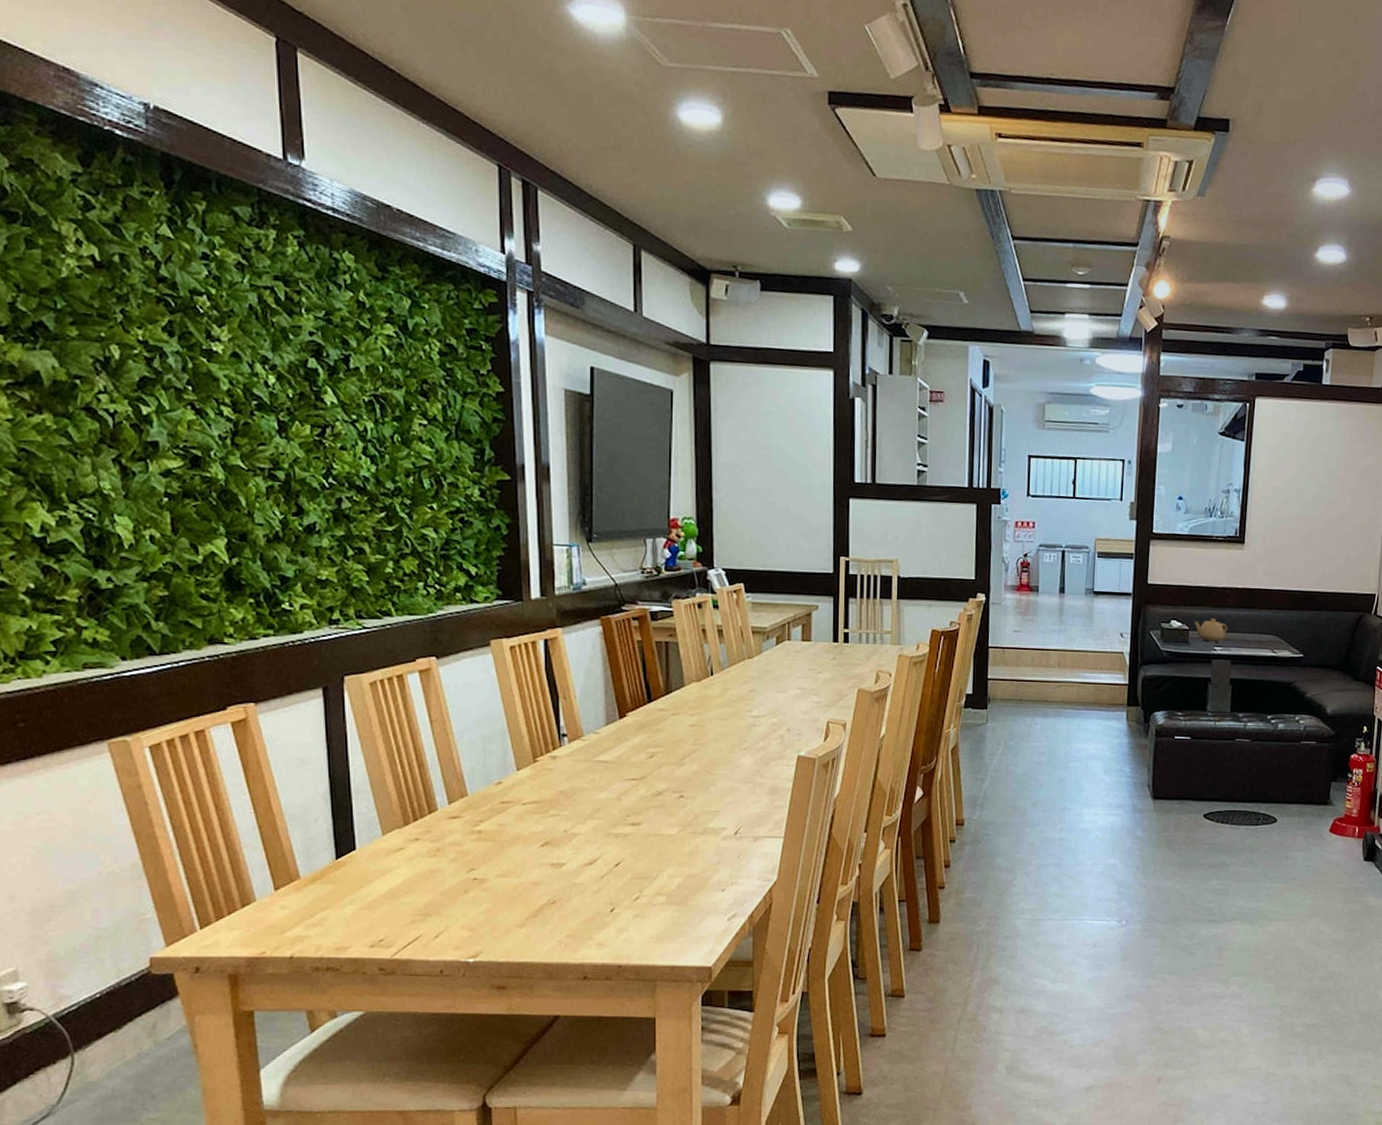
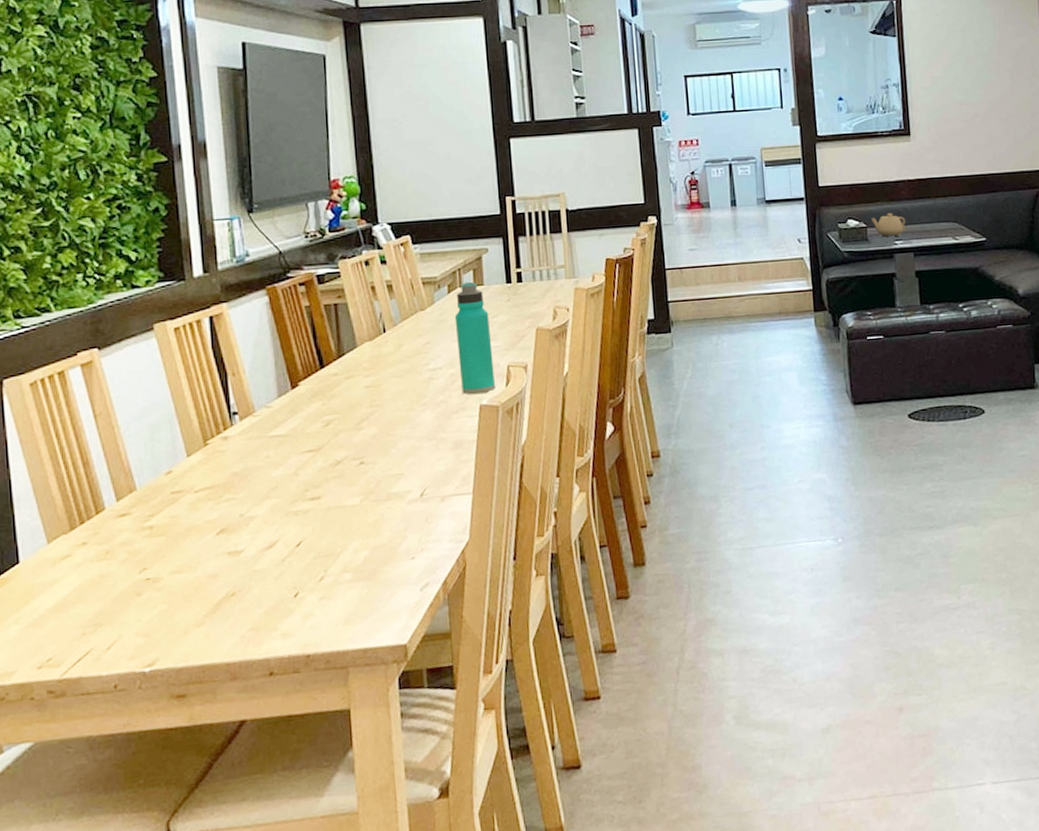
water bottle: none [780,636,814,746] -> present [454,282,495,395]

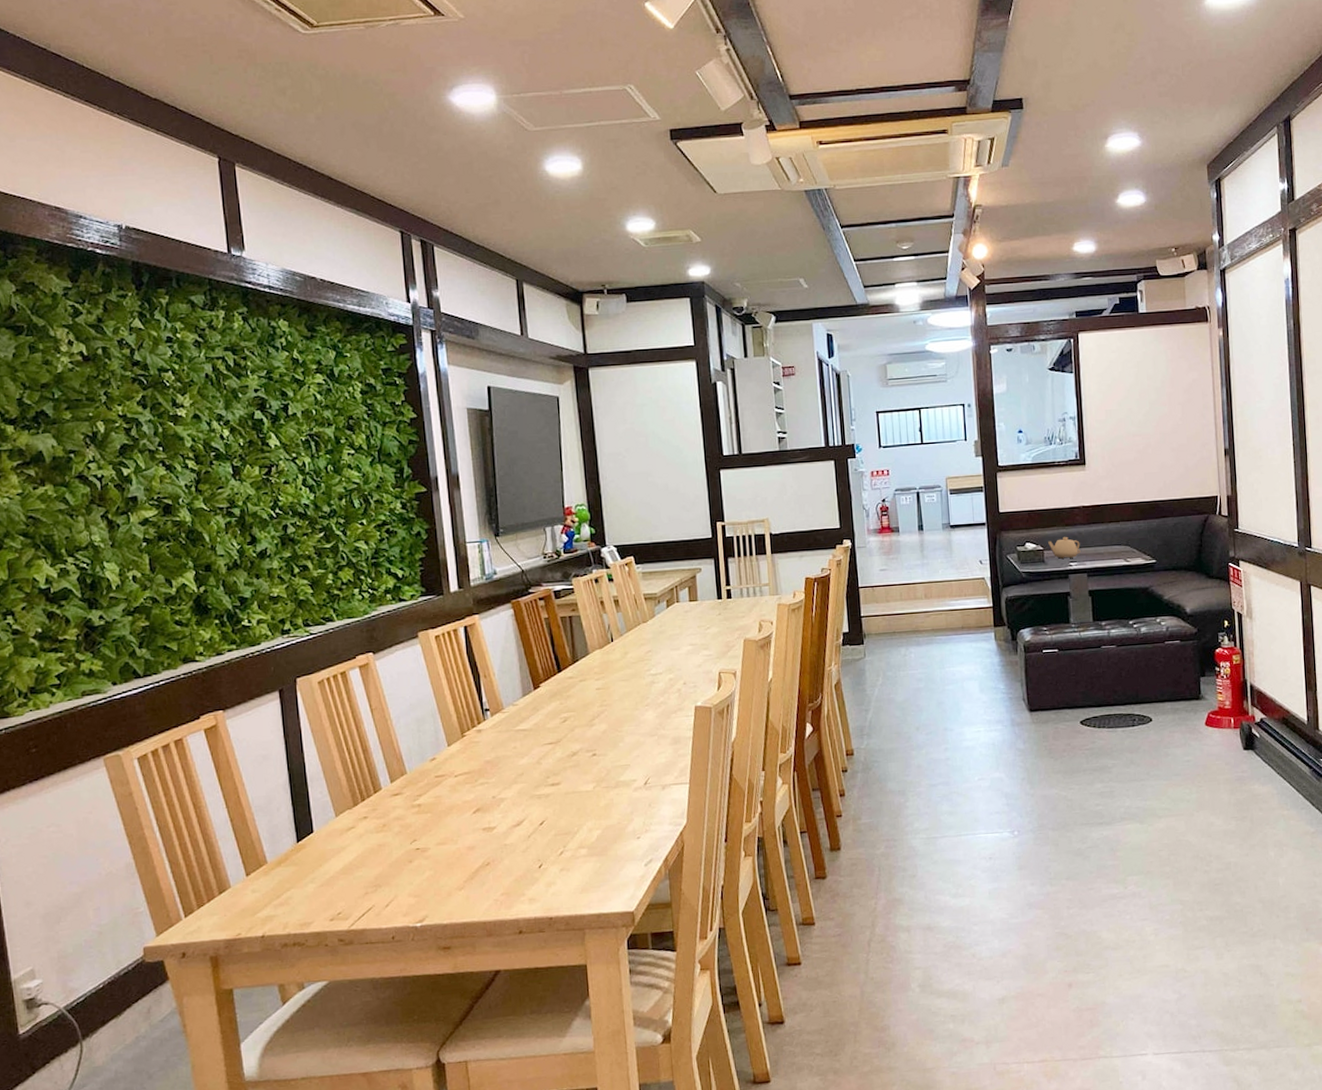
water bottle: present [454,282,495,395] -> none [672,598,708,697]

